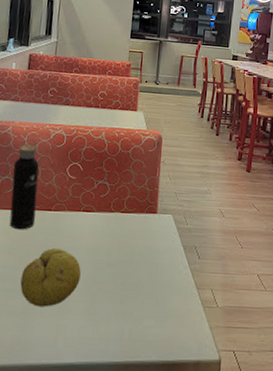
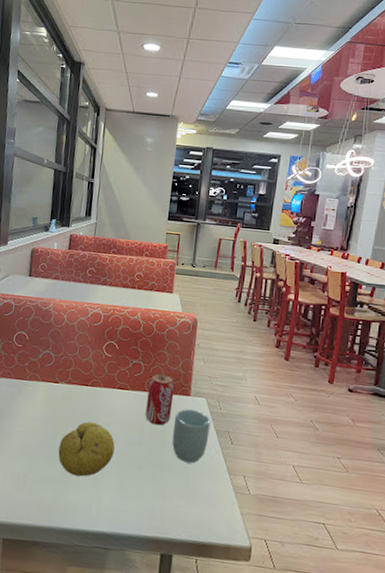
water bottle: present [9,138,39,230] -> none [49,315,77,402]
beverage can: none [112,193,142,246] -> present [145,373,175,426]
cup: none [140,227,178,282] -> present [172,409,211,464]

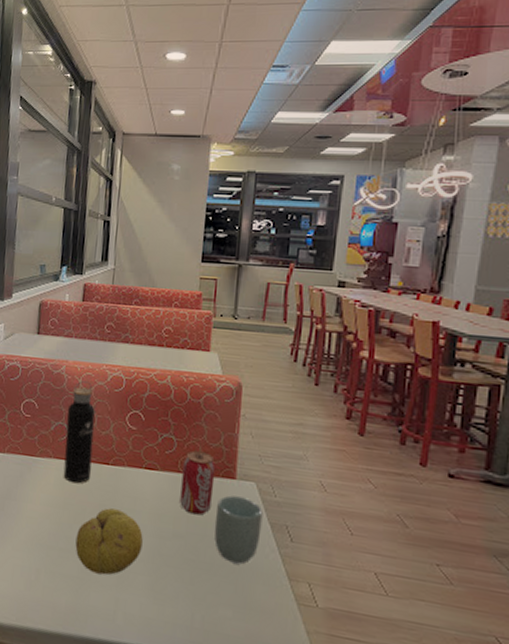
water bottle: none [49,315,77,402] -> present [63,380,95,484]

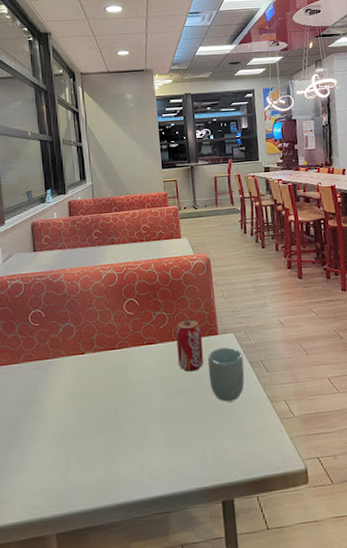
water bottle: present [63,380,95,484] -> none [71,282,102,373]
fruit: present [75,508,143,575] -> none [97,385,155,446]

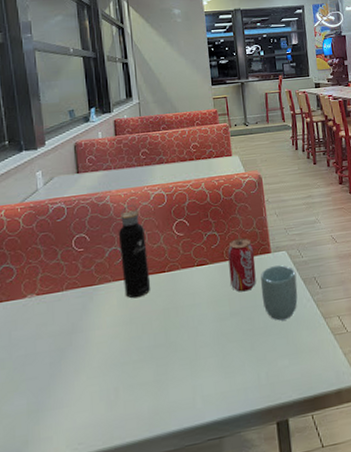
water bottle: none [71,282,102,373] -> present [118,204,151,299]

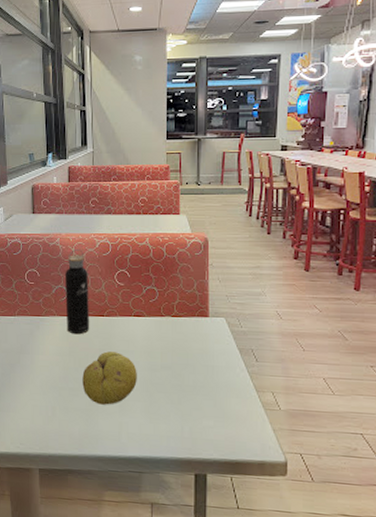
fruit: none [147,308,207,372] -> present [82,351,137,405]
beverage can: present [227,238,256,292] -> none [165,297,192,349]
cup: present [260,265,298,321] -> none [194,330,232,384]

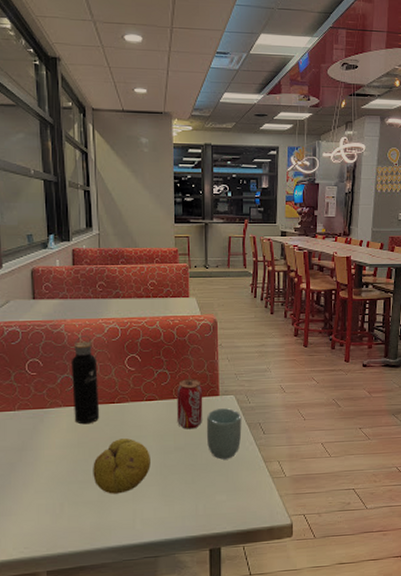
beverage can: none [165,297,192,349] -> present [177,379,203,429]
cup: none [194,330,232,384] -> present [206,408,242,460]

